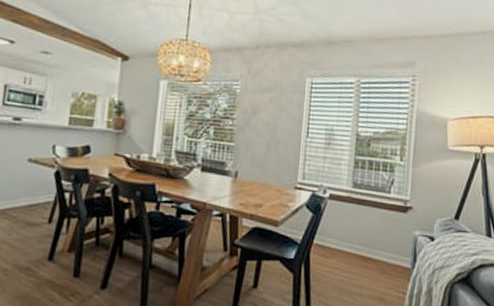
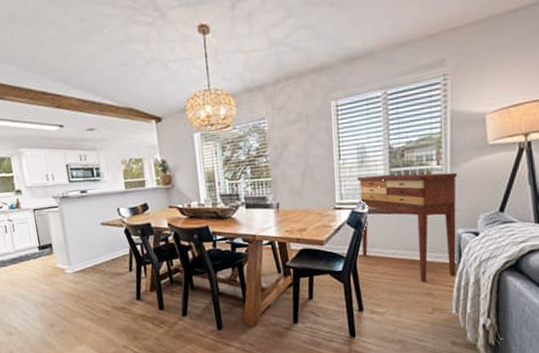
console table: none [317,159,418,284] -> present [356,172,457,282]

